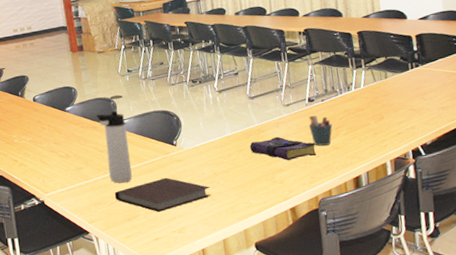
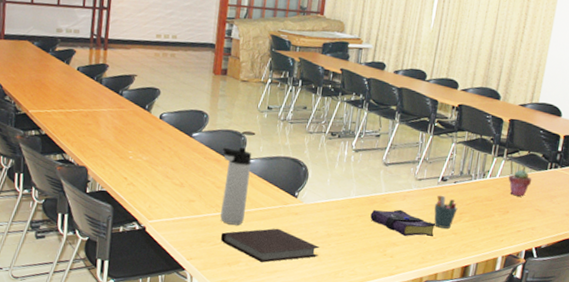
potted succulent: none [373,75,398,101] -> present [508,169,532,197]

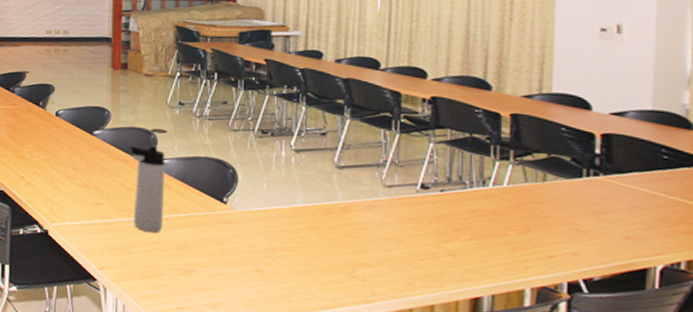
notebook: present [220,228,320,262] -> none [136,238,263,278]
book: present [370,209,436,237] -> none [326,221,422,258]
pen holder: present [434,195,458,229] -> none [415,206,451,249]
potted succulent: present [508,169,532,197] -> none [523,176,561,212]

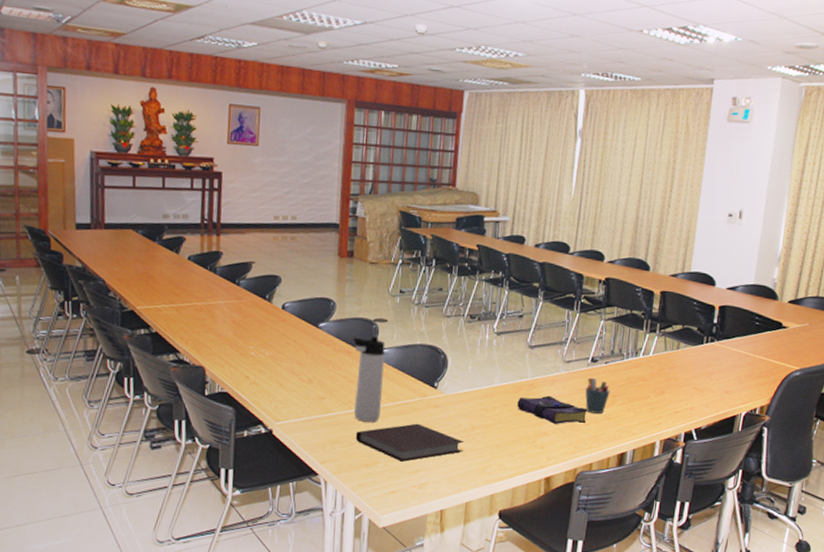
notebook: none [136,238,263,278] -> present [355,423,464,462]
book: none [326,221,422,258] -> present [517,395,588,424]
pen holder: none [415,206,451,249] -> present [585,377,610,414]

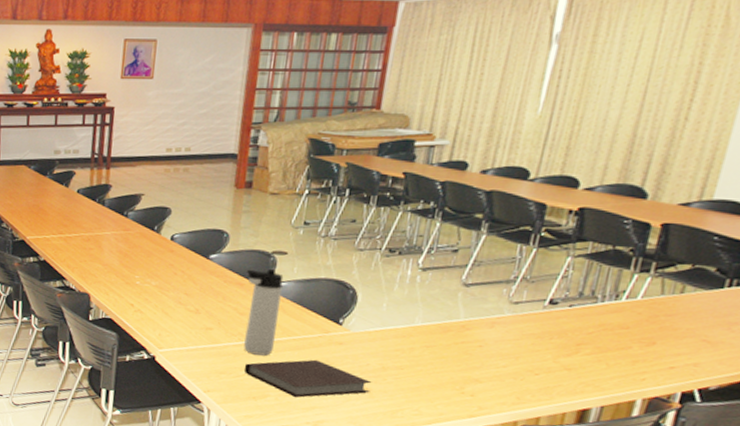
book: present [517,395,588,424] -> none [442,339,540,373]
pen holder: present [585,377,610,414] -> none [536,321,574,363]

